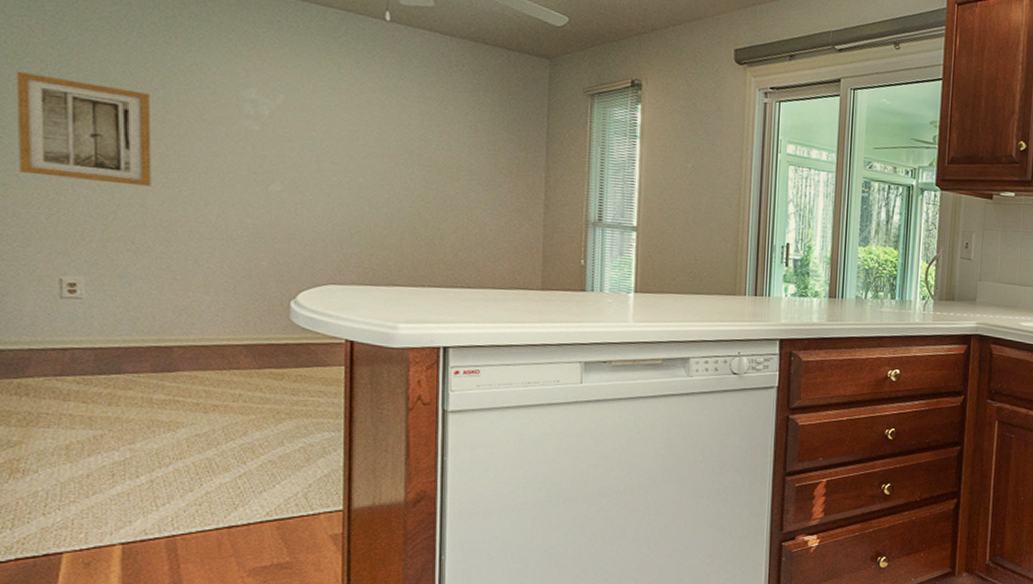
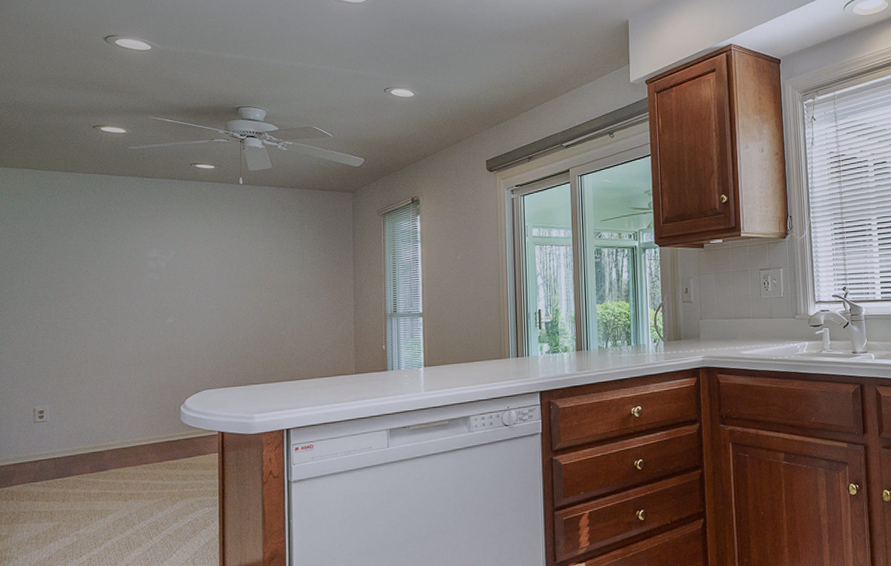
wall art: present [16,70,152,187] -> none [10,262,91,335]

